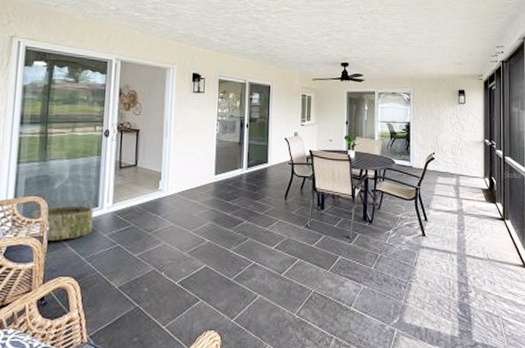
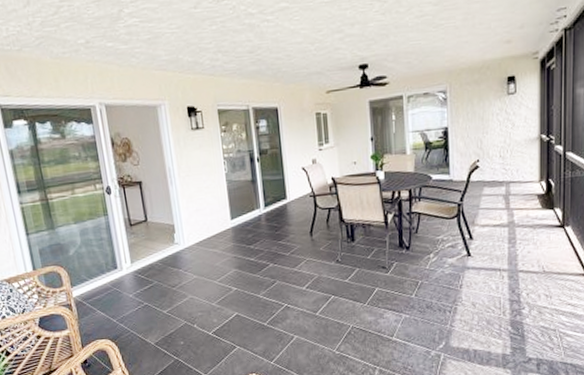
basket: present [31,200,93,241] -> none [54,263,117,307]

